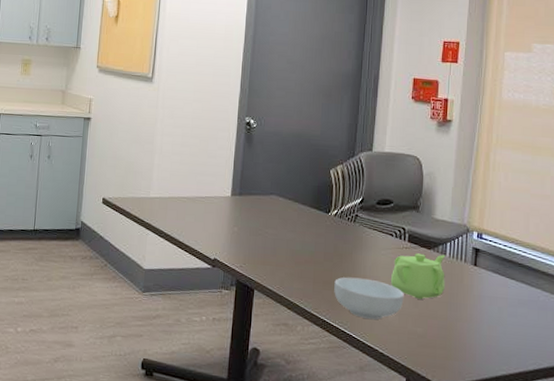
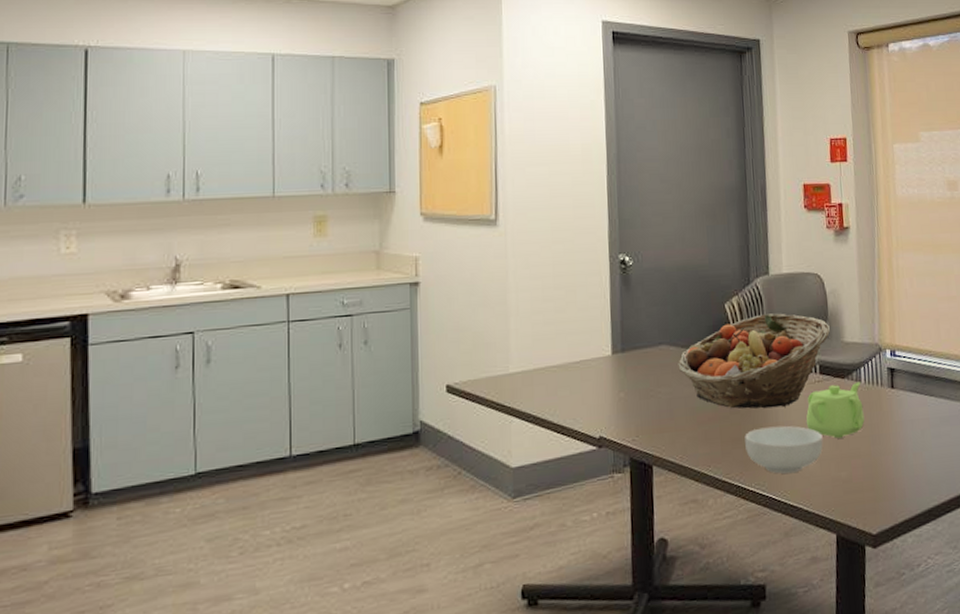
fruit basket: none [284,183,422,264] -> present [678,313,830,409]

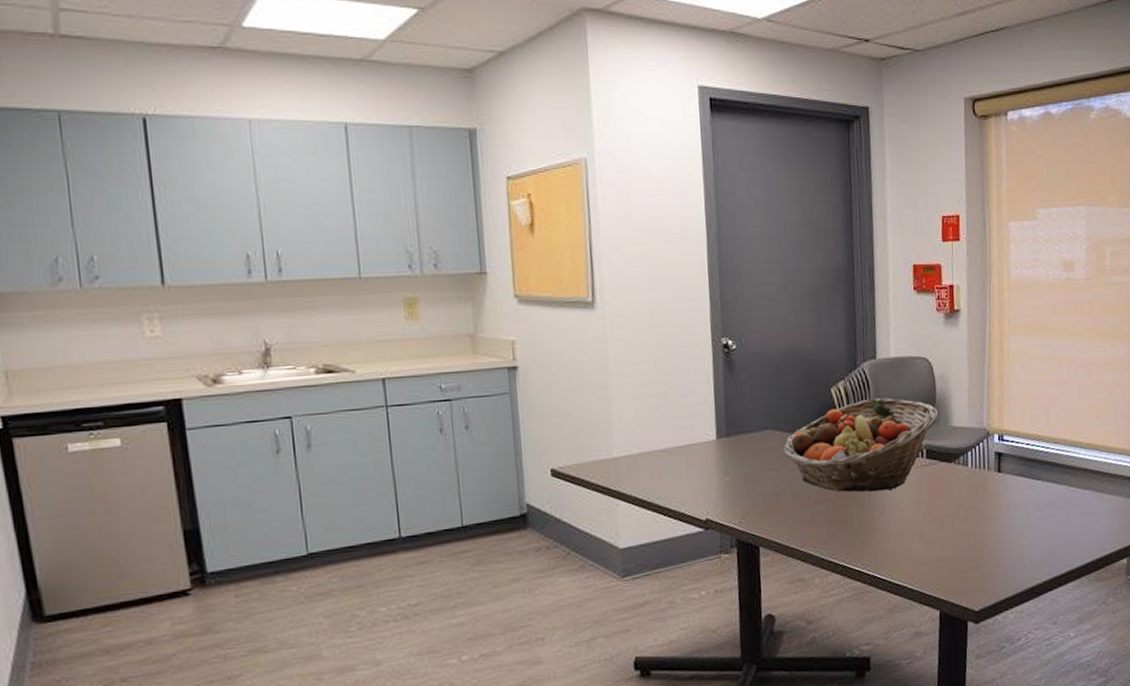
cereal bowl: present [745,426,823,474] -> none [850,509,929,555]
teapot: present [806,381,865,439] -> none [912,465,970,521]

